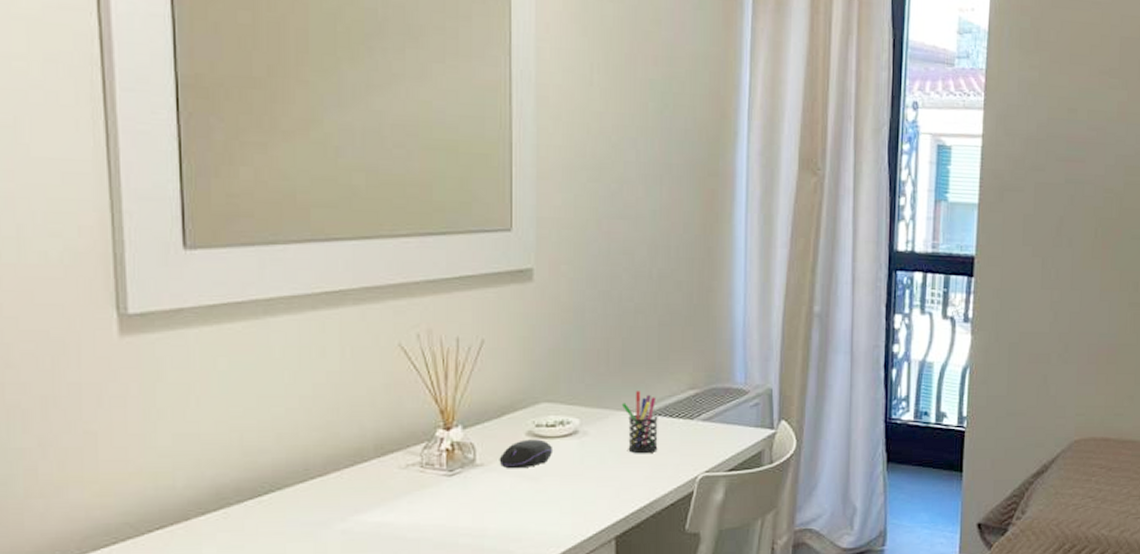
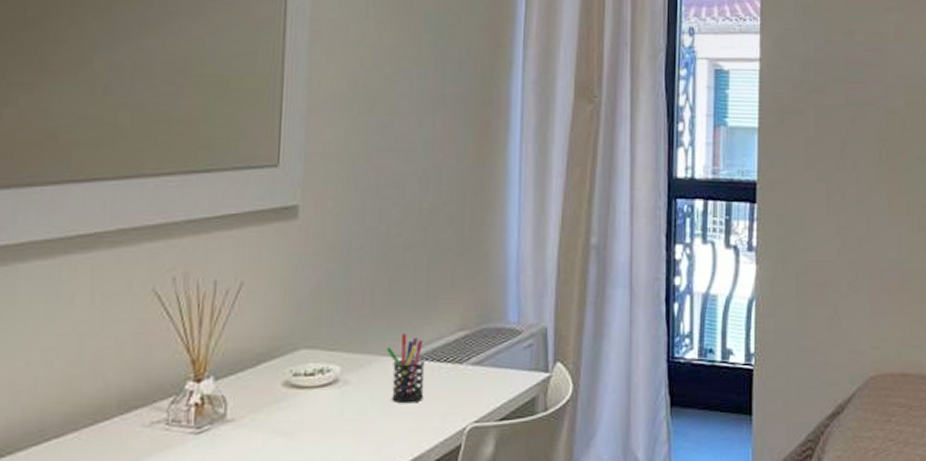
computer mouse: present [499,439,554,469] -> none [251,390,311,424]

